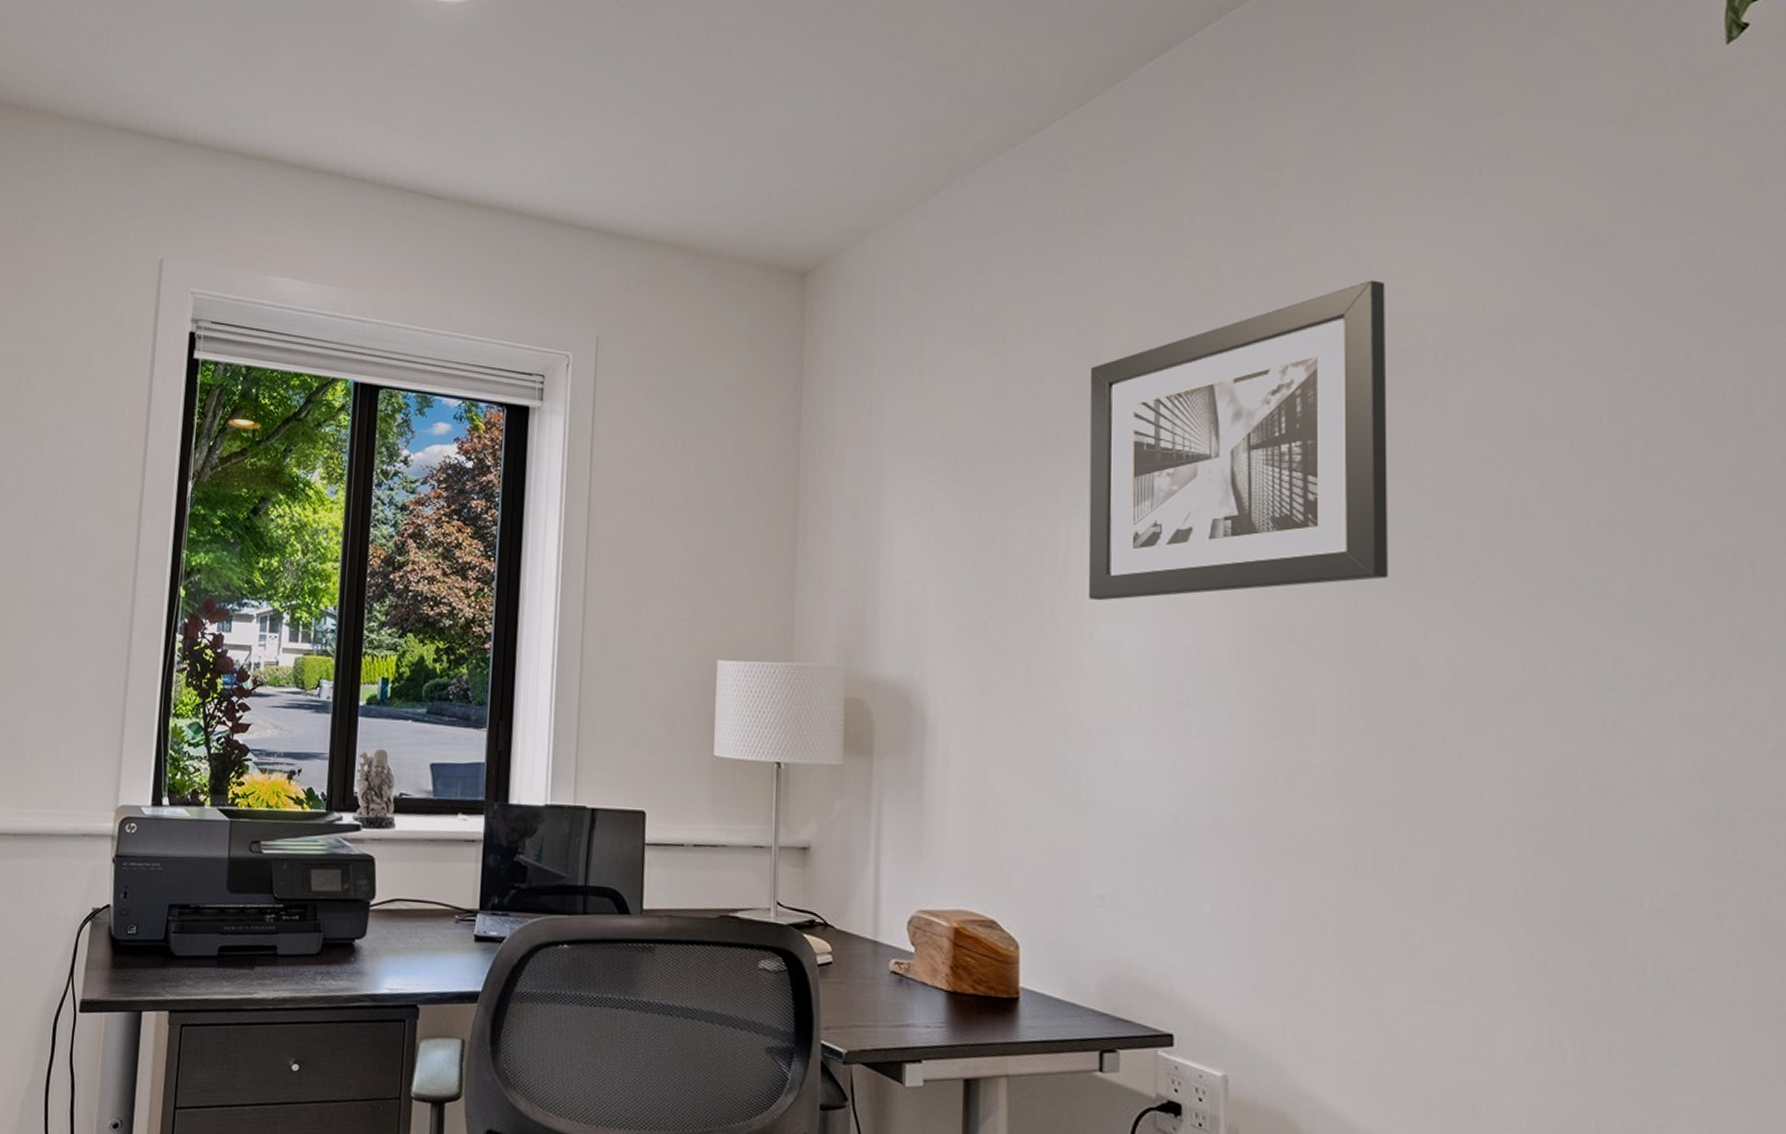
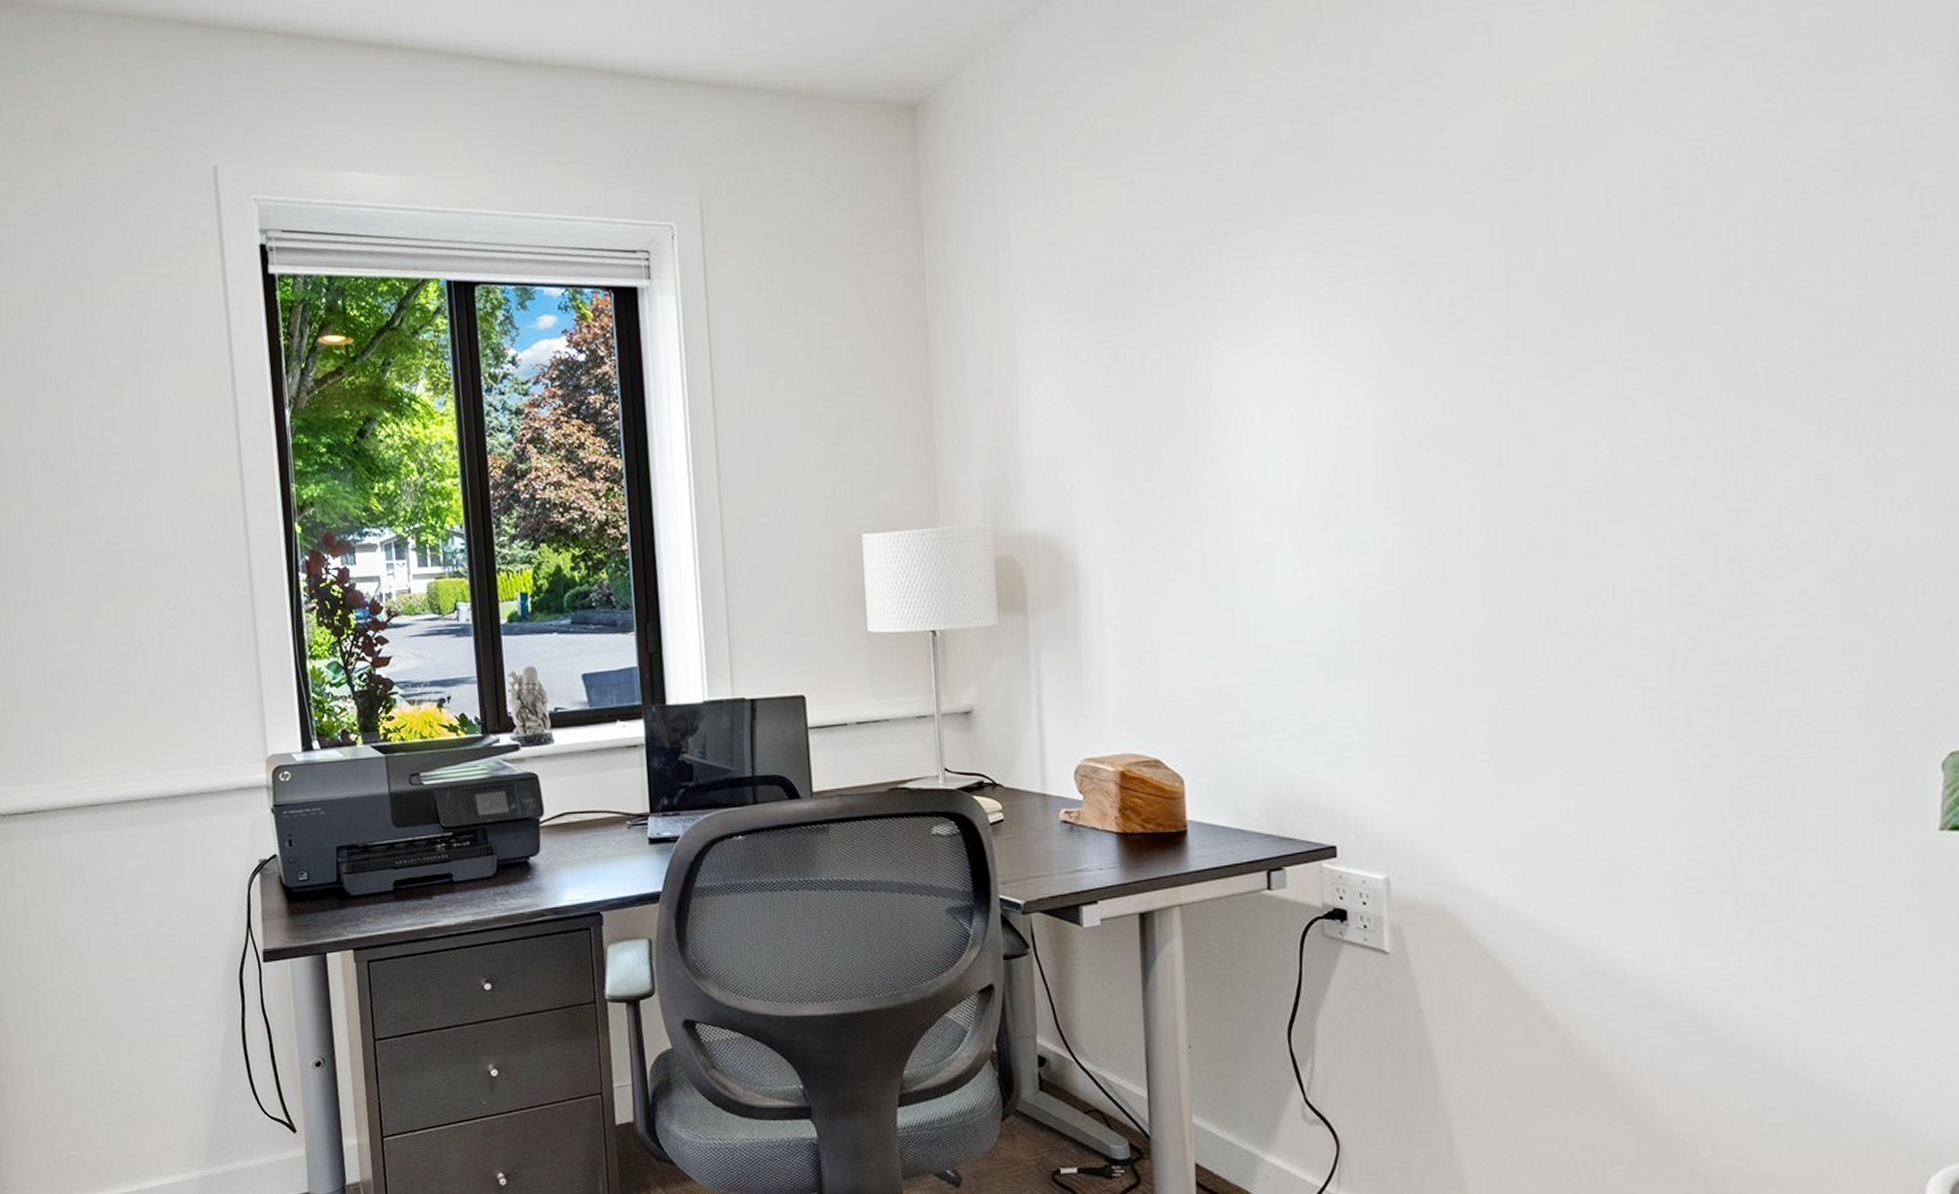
wall art: present [1088,280,1388,601] -> none [1221,50,1531,428]

